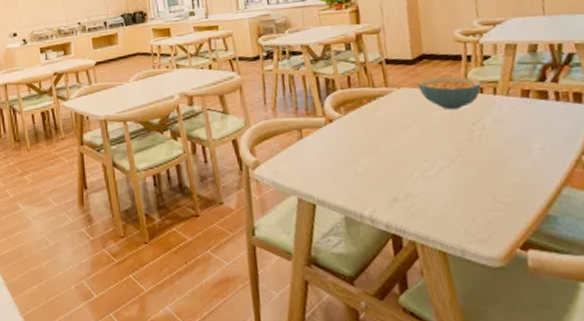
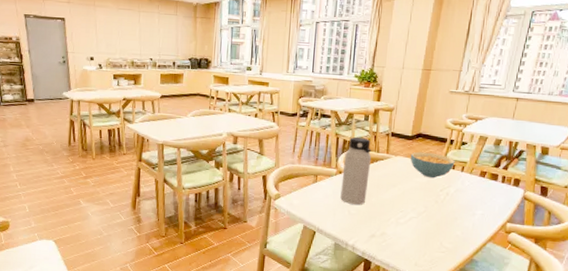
water bottle: none [331,71,374,162] -> present [340,136,372,205]

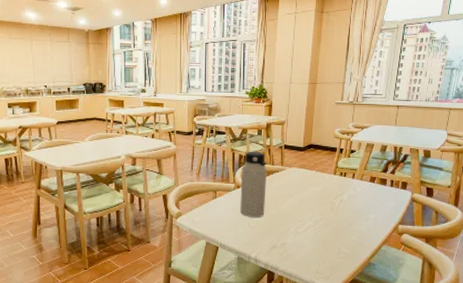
cereal bowl: present [410,151,455,178] -> none [303,162,346,187]

